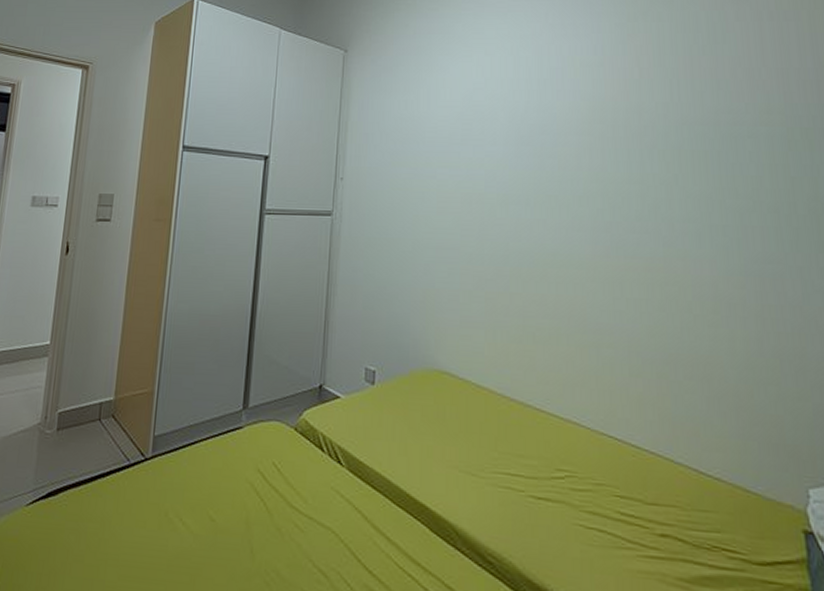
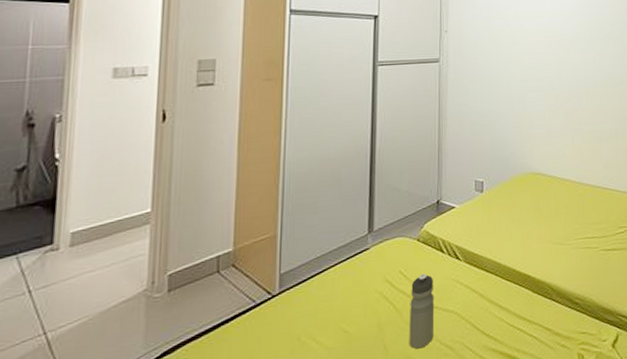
water bottle: none [278,471,310,565] -> present [409,273,435,349]

